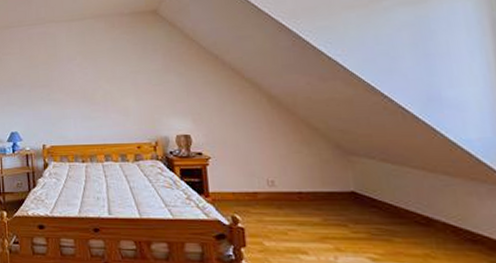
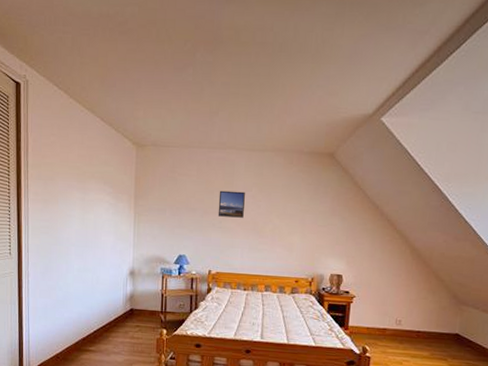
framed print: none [43,61,72,89] -> present [217,190,245,218]

